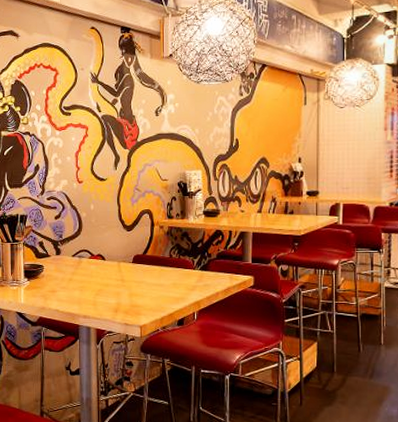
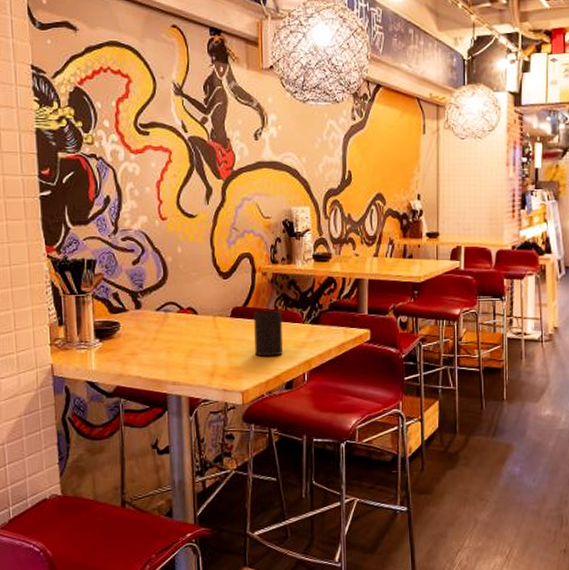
cup: none [152,258,176,297] -> present [254,311,283,357]

